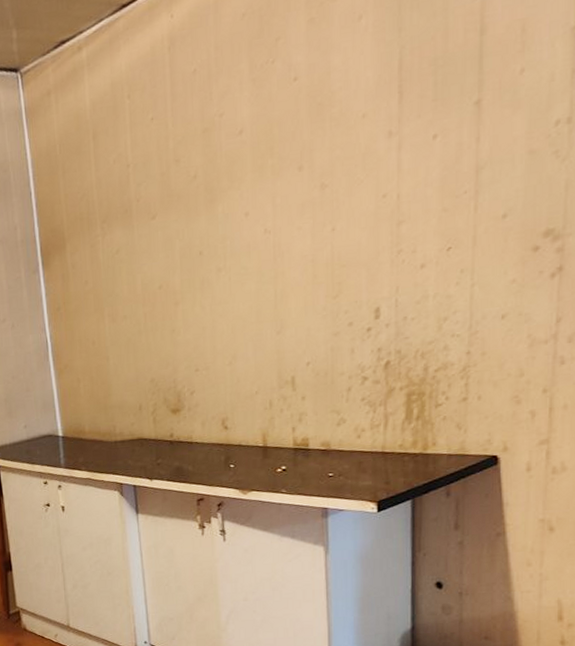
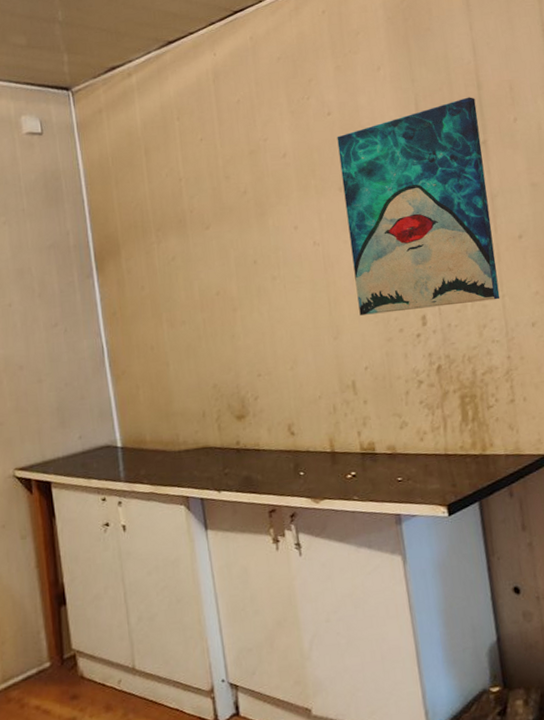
wall art: none [302,45,475,309] -> present [337,97,500,316]

